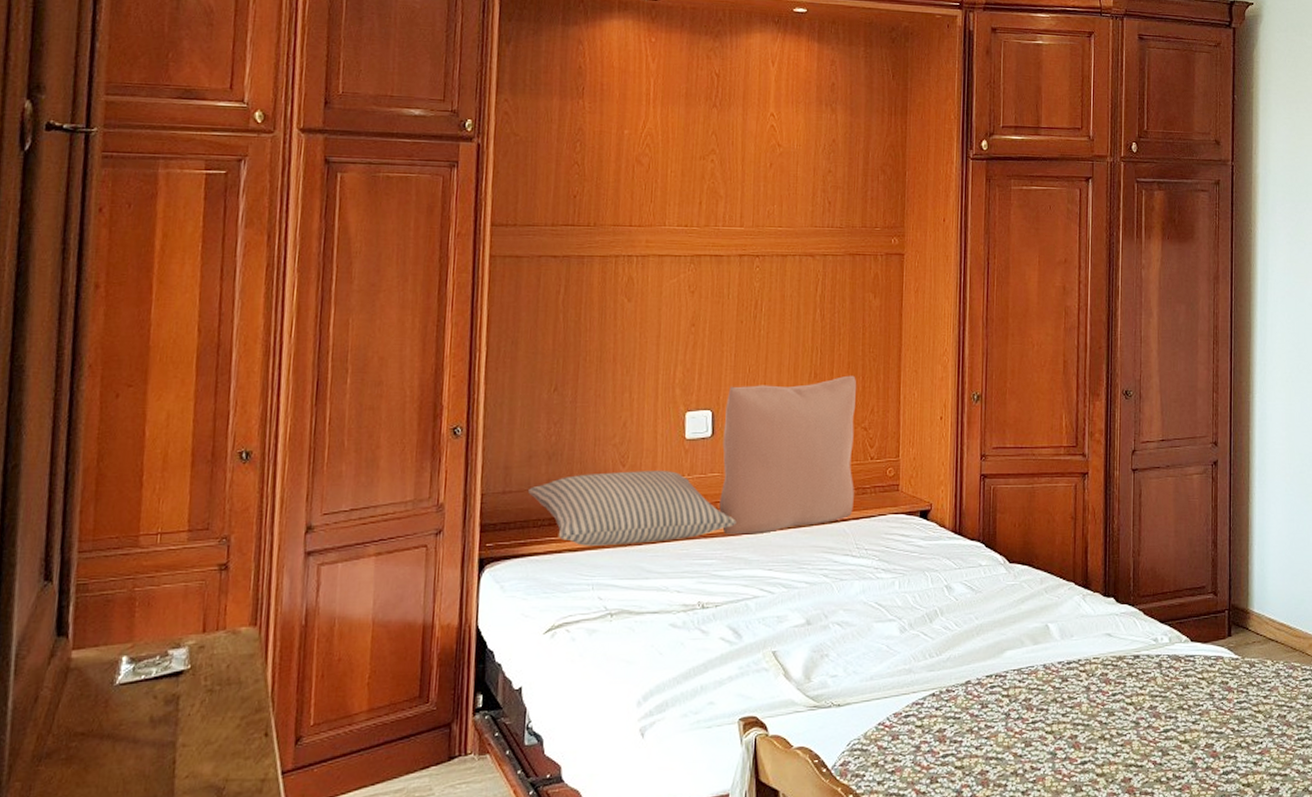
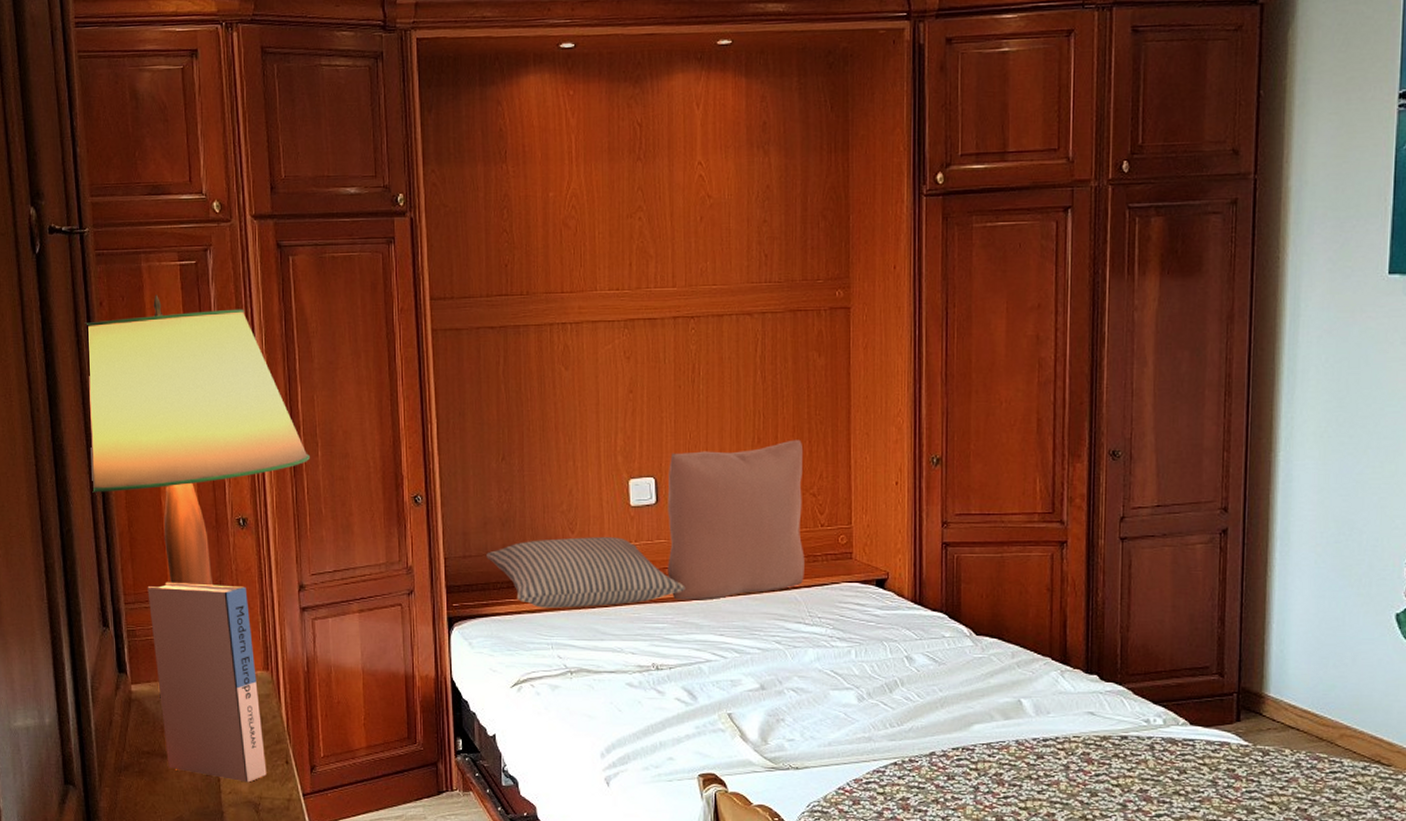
table lamp: none [55,203,337,529] -> present [84,294,310,586]
book: none [107,525,241,763] -> present [147,582,267,783]

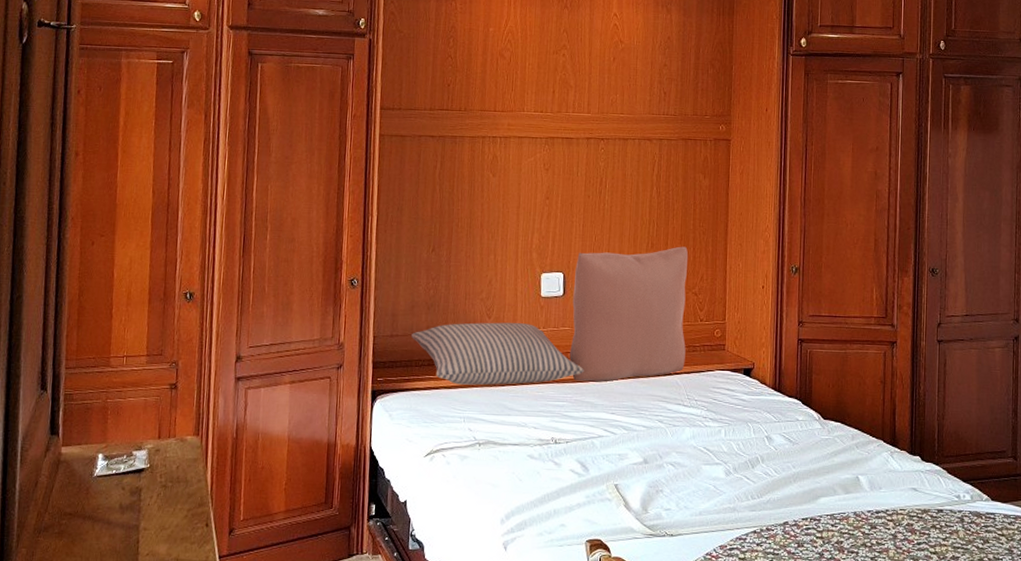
table lamp: present [84,294,310,586] -> none [47,87,259,354]
book: present [147,582,267,783] -> none [88,349,187,545]

